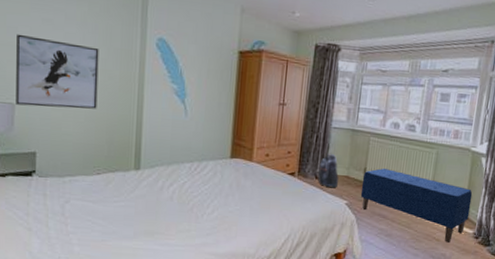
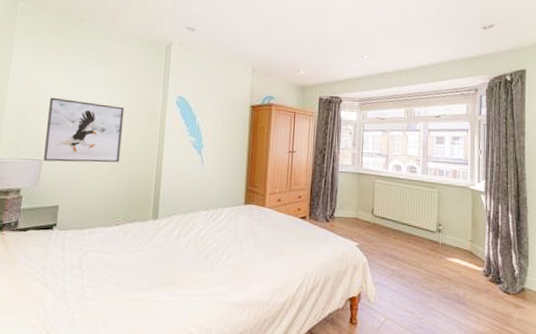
backpack: present [317,152,339,189] -> none [328,196,349,231]
bench: present [360,168,473,243] -> none [370,209,477,282]

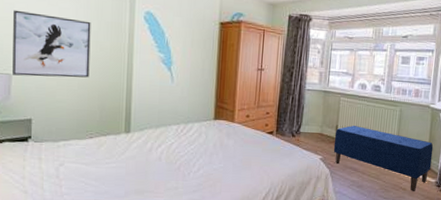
bench: none [370,209,477,282] -> present [333,126,434,191]

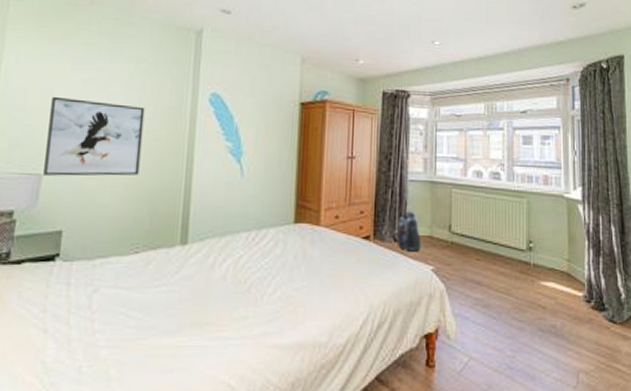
backpack: none [294,112,314,145] -> present [397,209,422,252]
bench: present [333,126,434,191] -> none [448,224,576,310]

